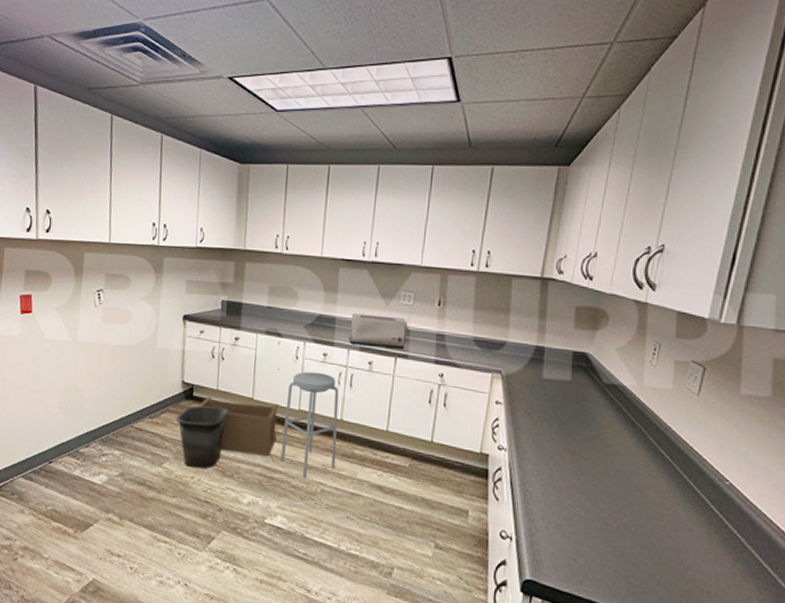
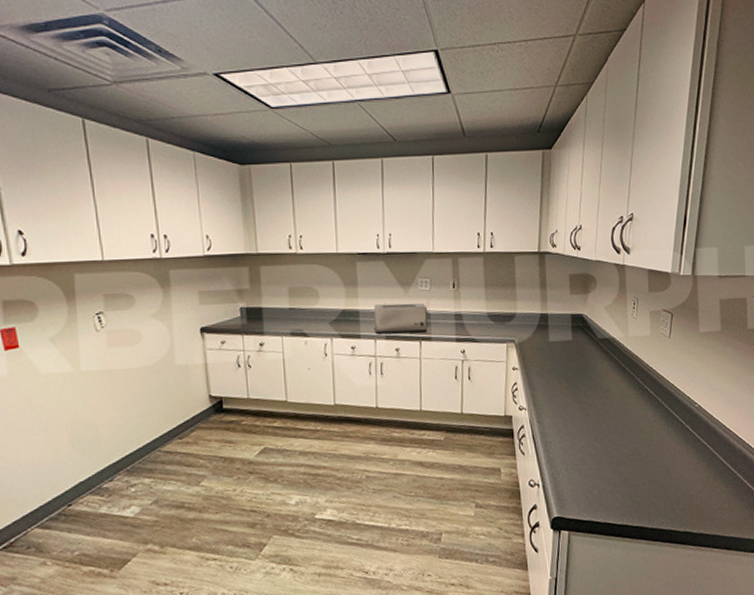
waste bin: present [175,405,230,469] -> none [207,415,265,480]
storage bin: present [198,397,279,456] -> none [229,401,316,458]
stool: present [280,371,340,477] -> none [321,365,377,468]

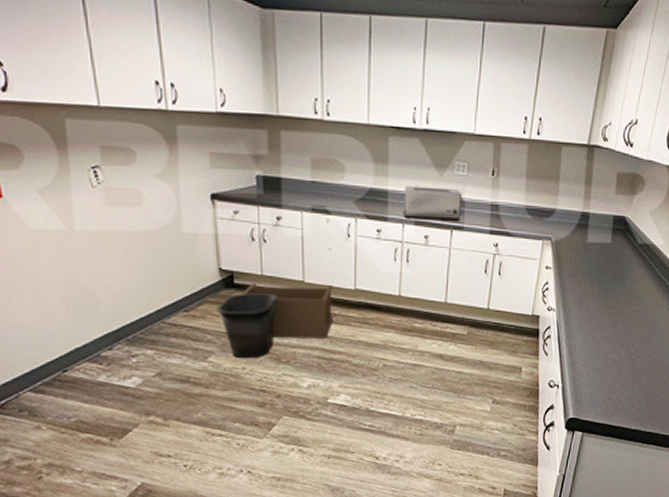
waste bin: none [207,415,265,480] -> present [215,294,279,358]
storage bin: none [229,401,316,458] -> present [241,283,333,339]

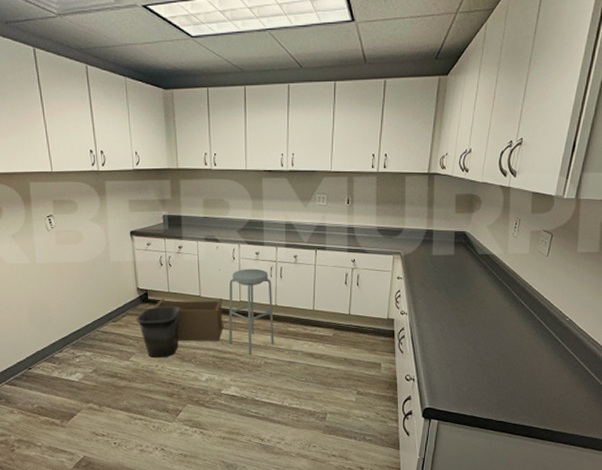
stool: none [339,249,397,355] -> present [228,268,275,354]
toaster: present [403,186,464,221] -> none [276,216,325,243]

